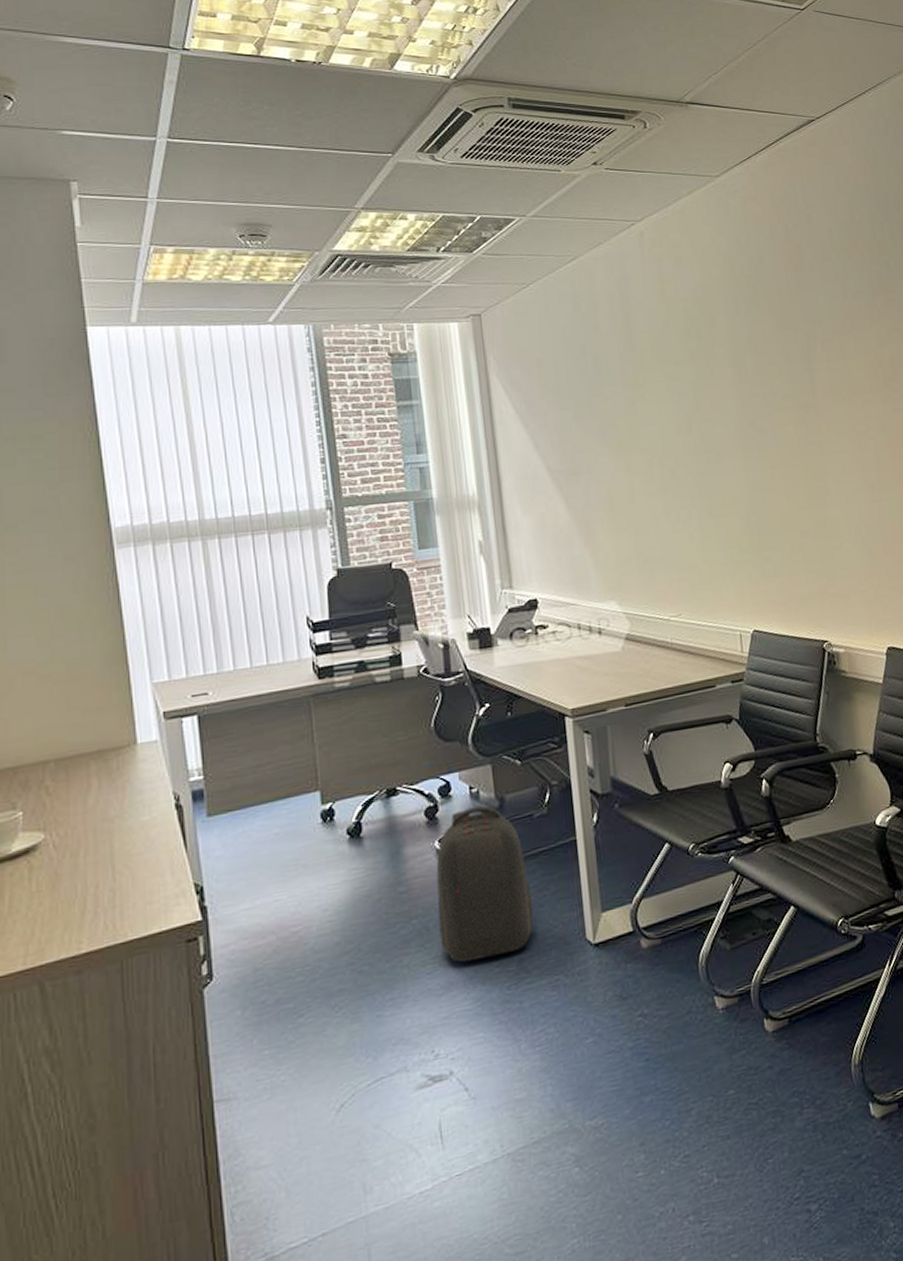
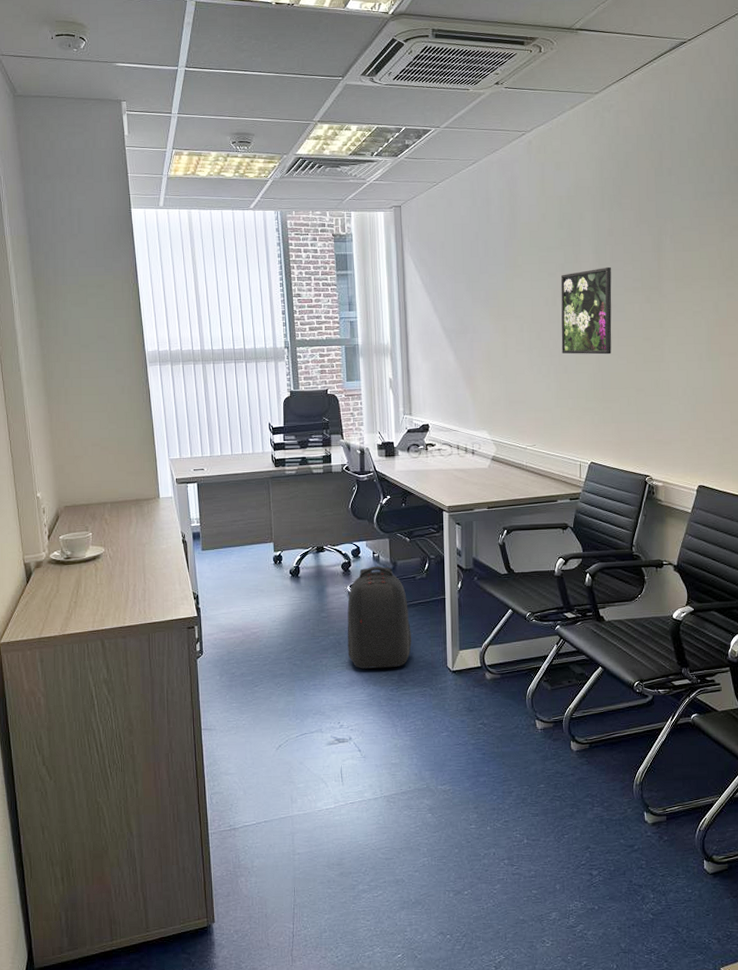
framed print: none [694,382,766,494] -> present [560,266,612,355]

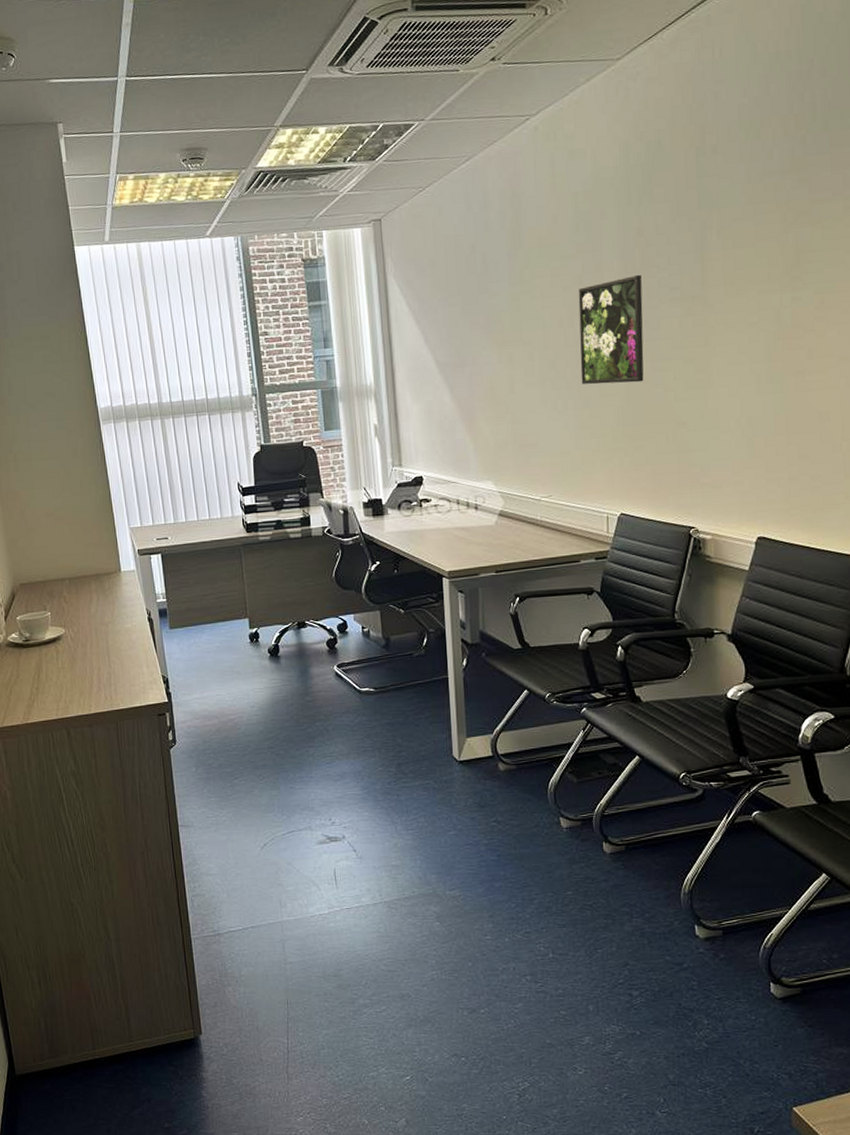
backpack: present [347,566,411,669] -> none [335,642,410,759]

